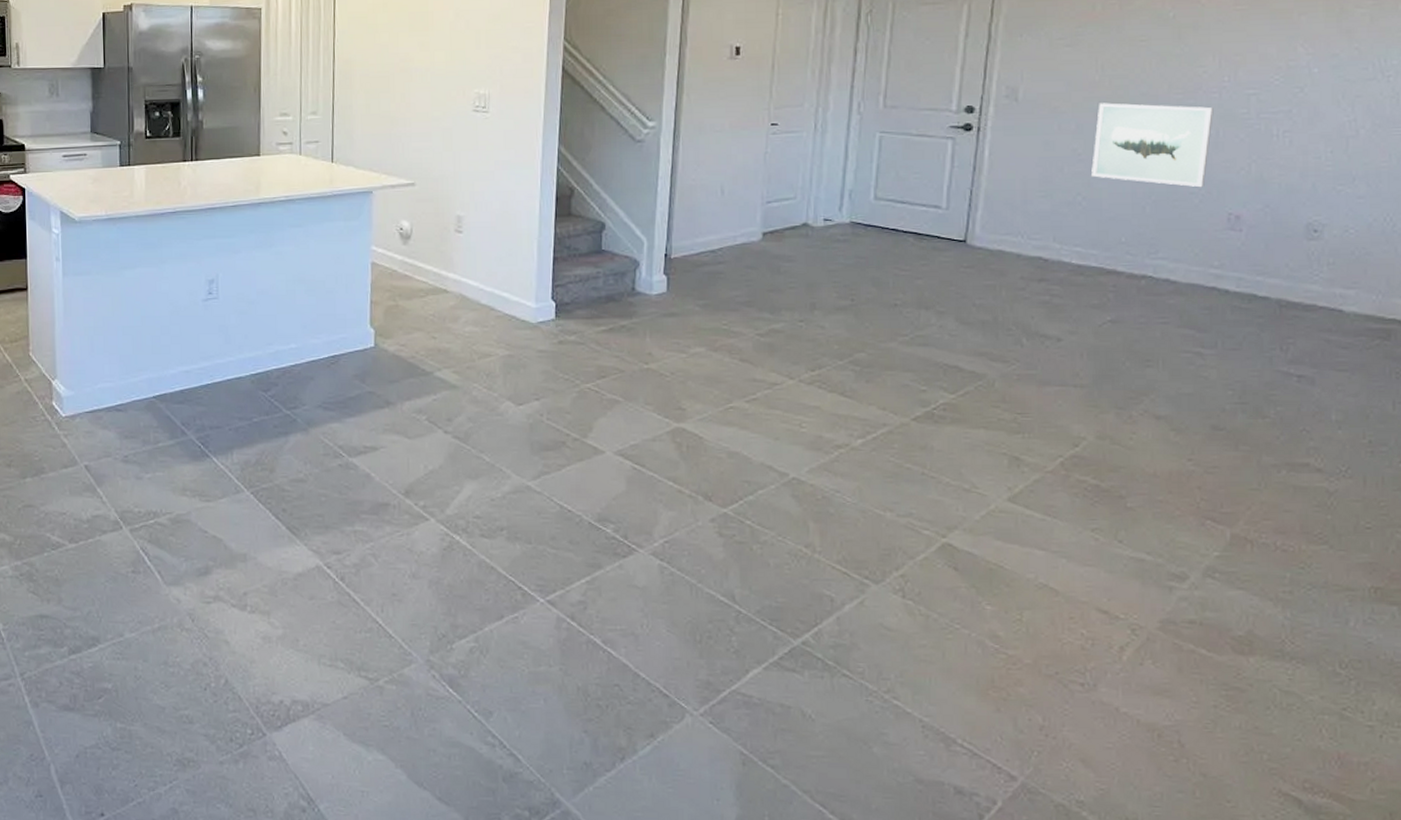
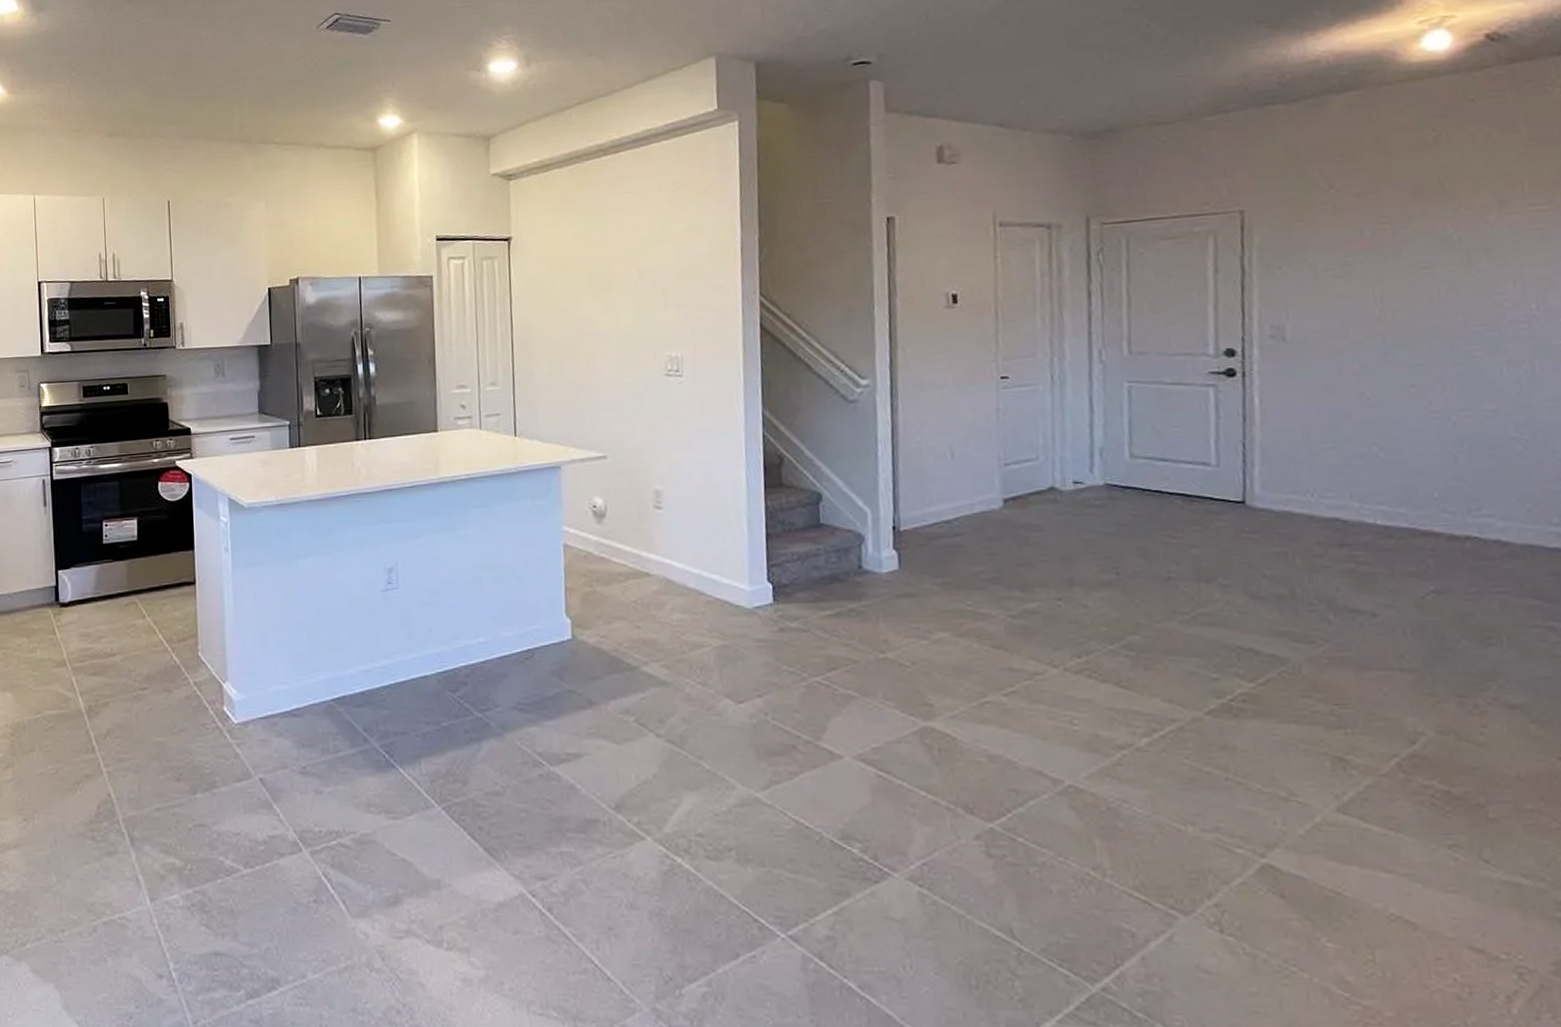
wall art: present [1091,103,1213,188] -> none [1383,338,1527,432]

